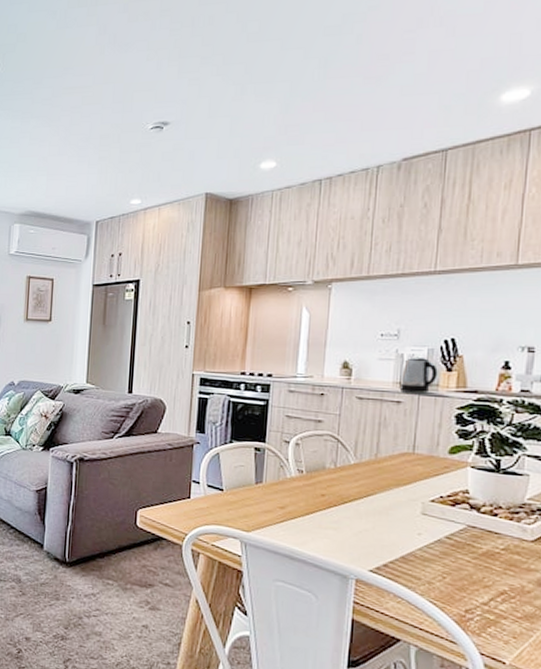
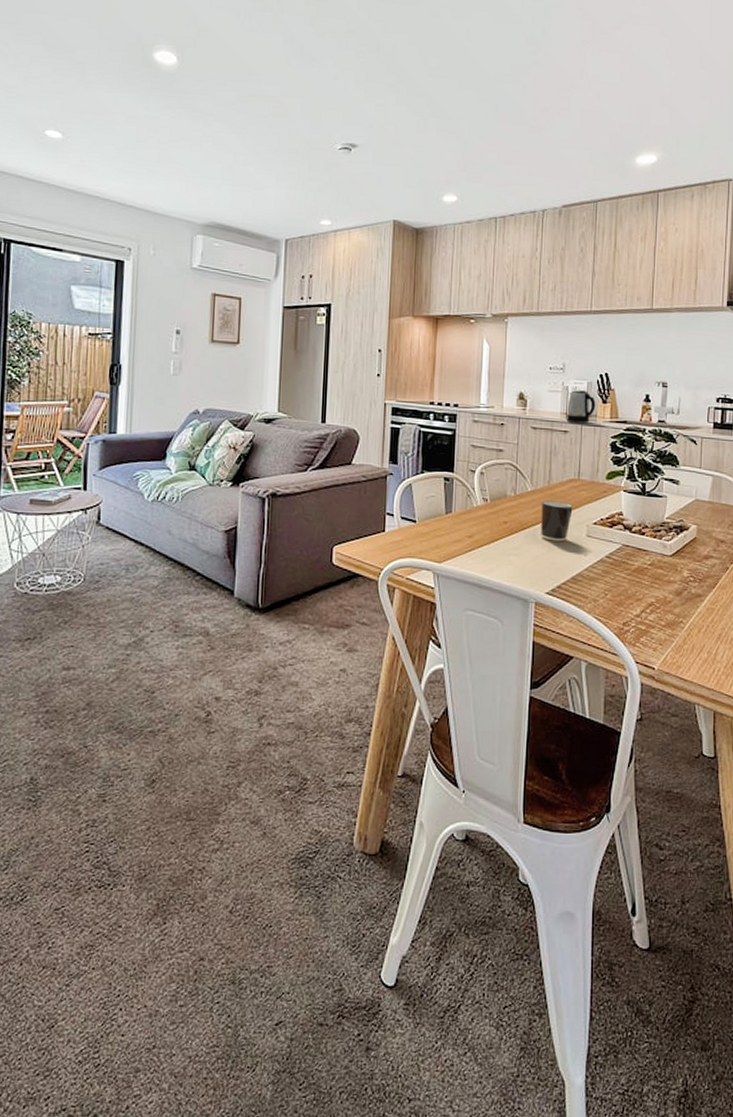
mug: none [365,474,405,518] -> present [541,500,573,542]

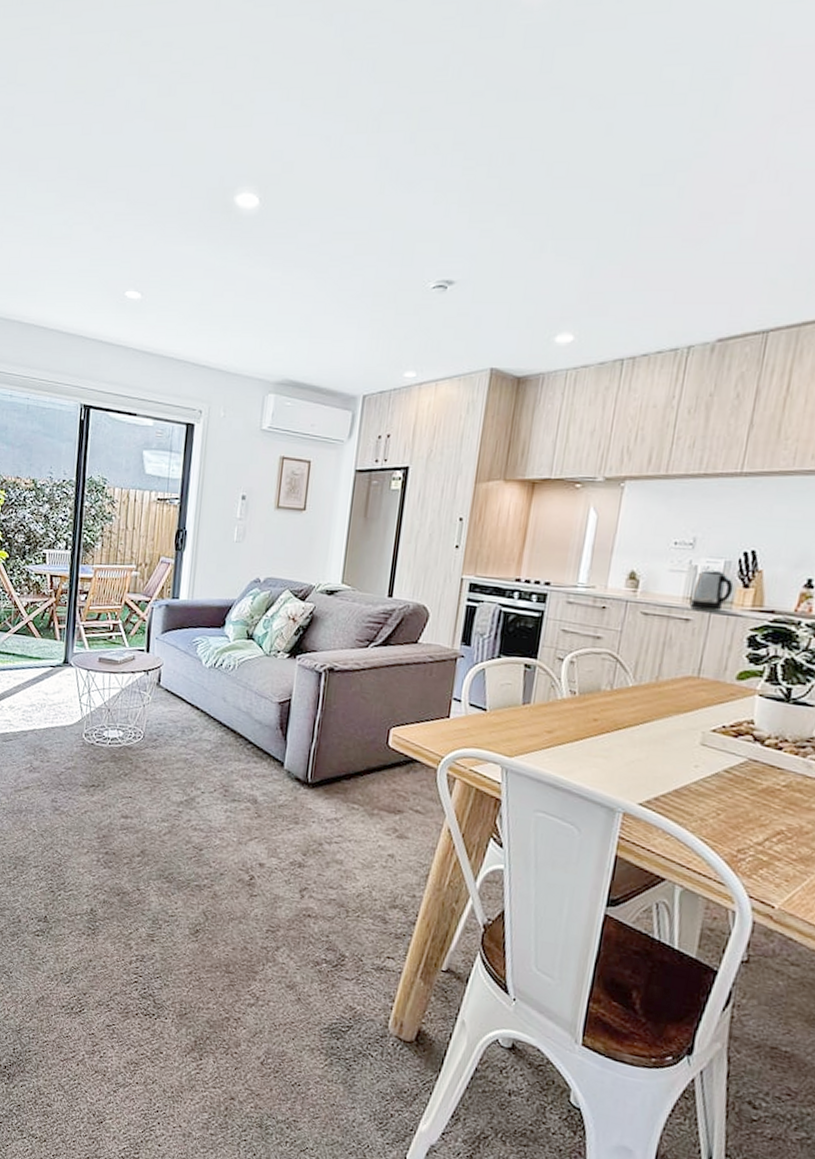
mug: present [541,500,573,542] -> none [639,699,686,748]

